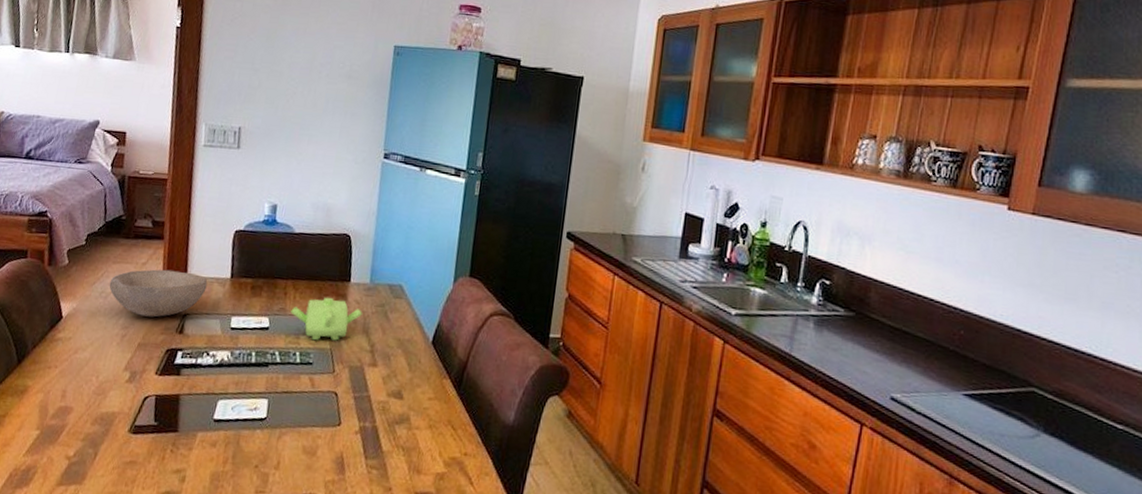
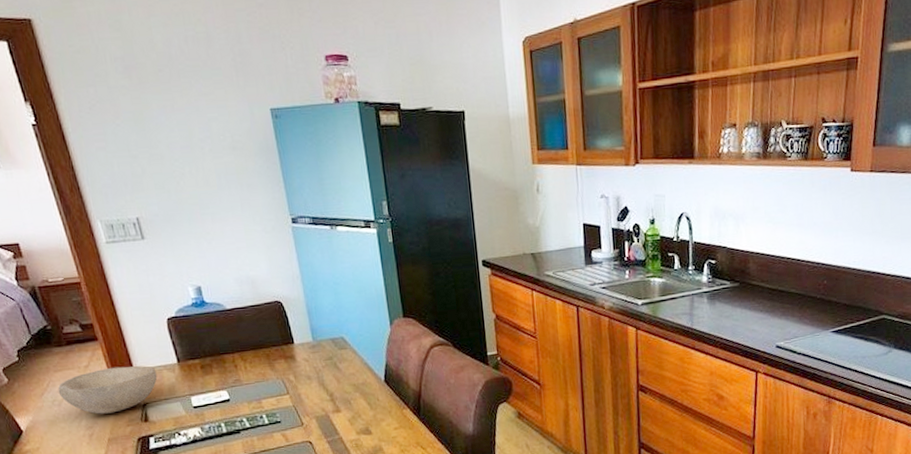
teapot: present [290,297,363,341] -> none [246,361,315,402]

